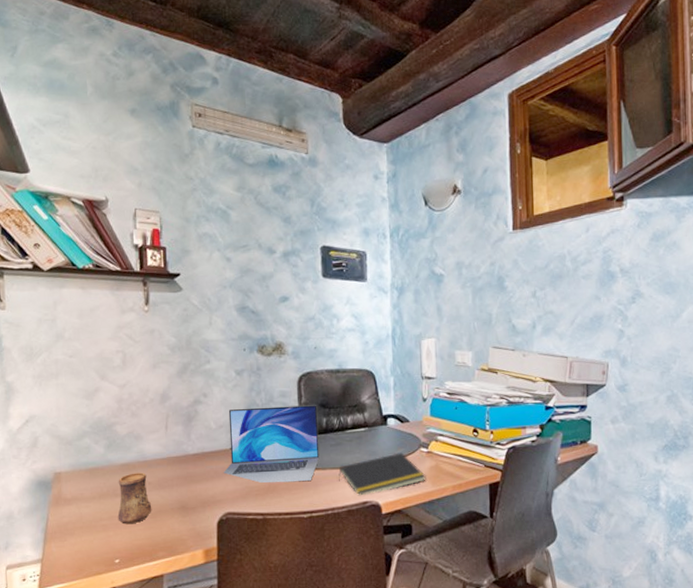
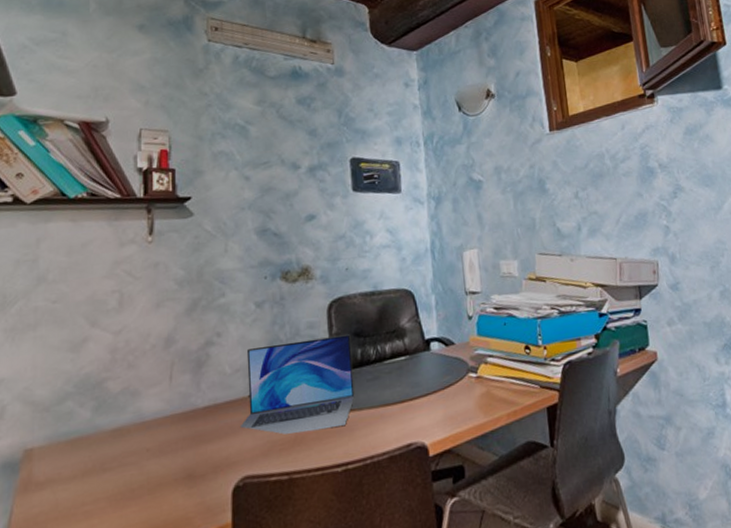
cup: present [117,472,151,525] -> none [105,437,149,507]
notepad: present [339,452,426,496] -> none [377,380,477,438]

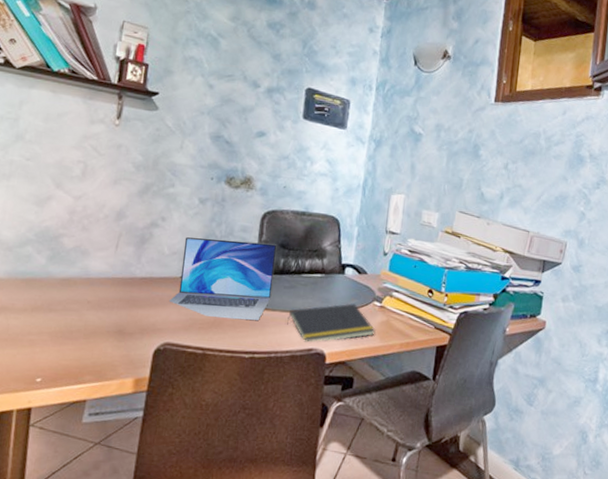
notepad: none [377,380,477,438] -> present [287,303,376,343]

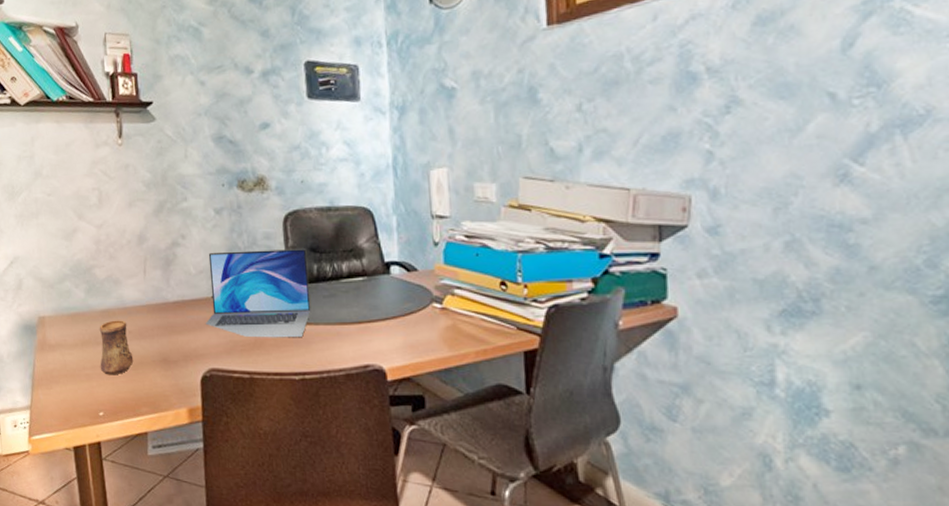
cup: none [47,289,87,343] -> present [99,320,133,375]
notepad: present [287,303,376,343] -> none [334,308,441,358]

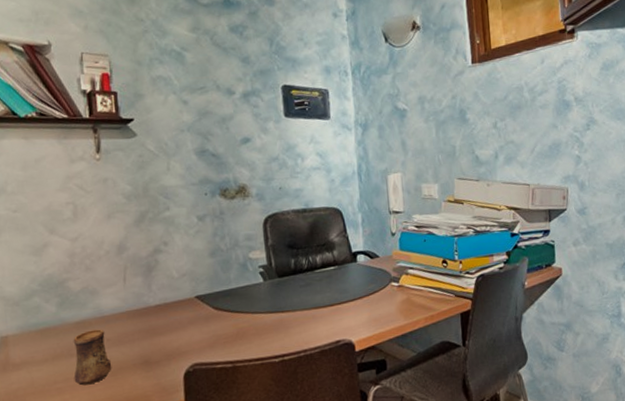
laptop: present [205,249,311,338] -> none [188,246,290,330]

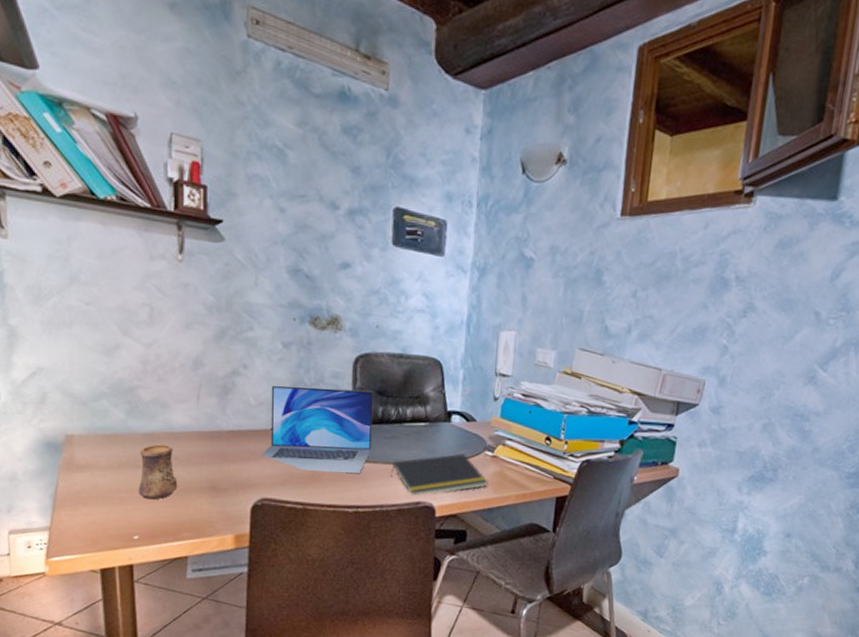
laptop: none [188,246,290,330] -> present [261,386,374,474]
notepad: none [309,288,398,335] -> present [391,453,488,496]

